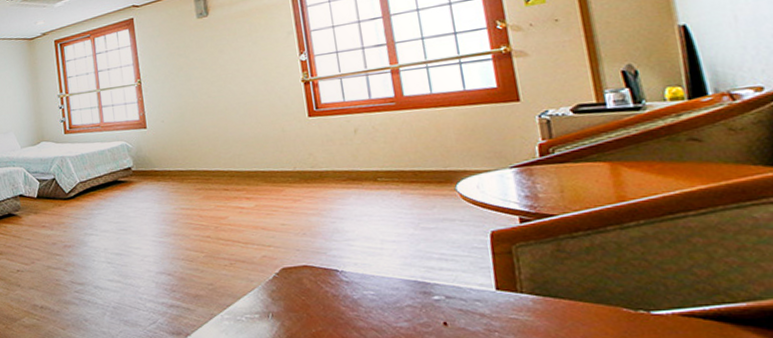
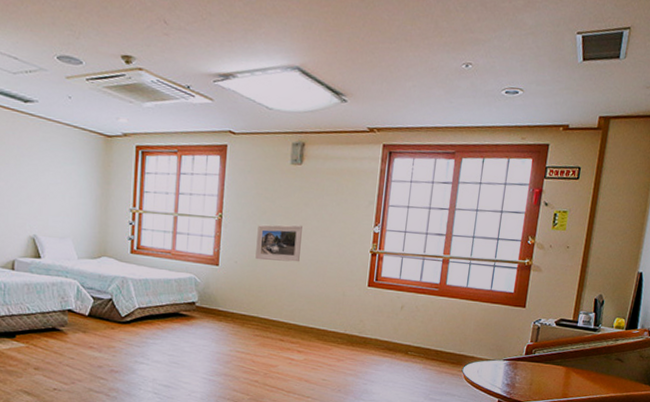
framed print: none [177,72,227,115] -> present [255,224,302,262]

